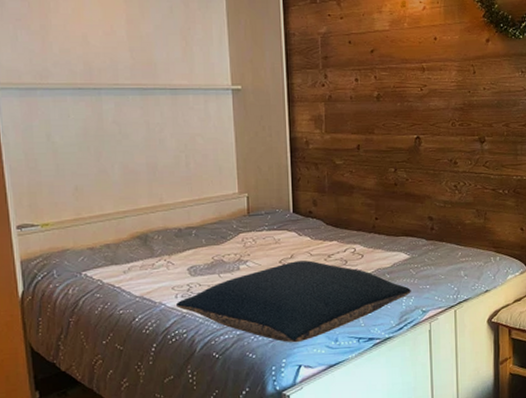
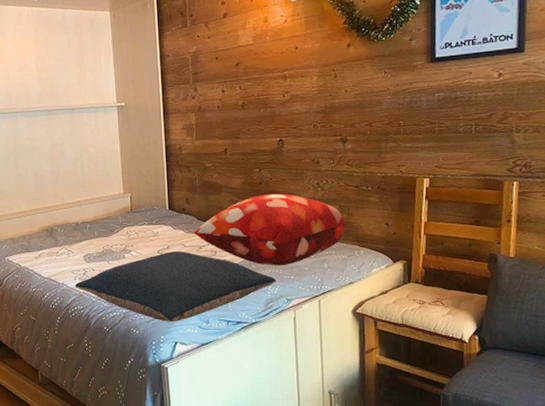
decorative pillow: none [322,195,482,276] -> present [194,193,346,266]

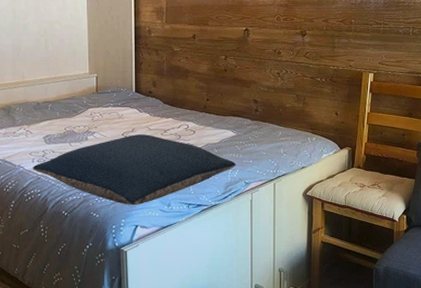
decorative pillow: present [194,193,346,266] -> none [159,80,301,151]

